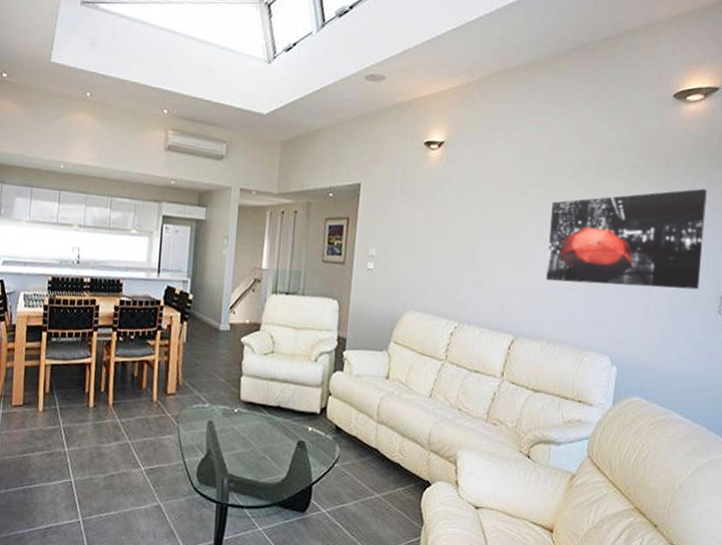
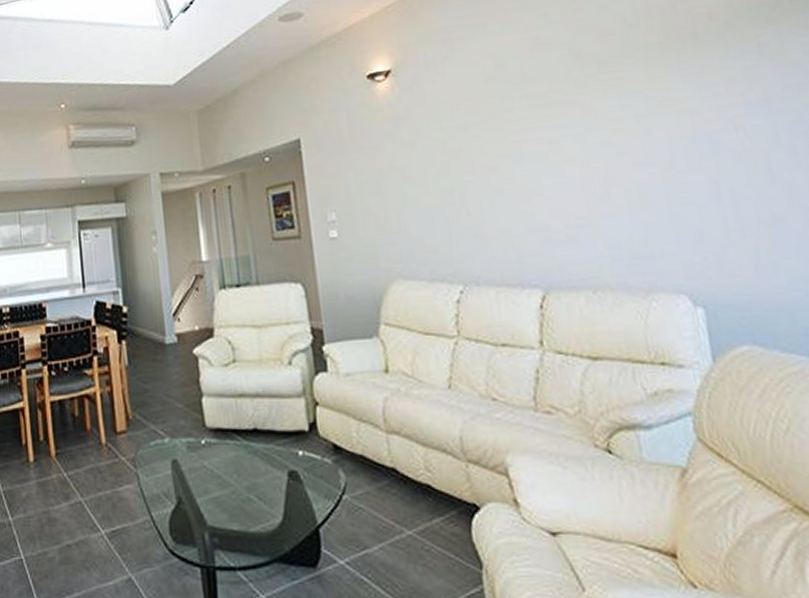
wall art: present [546,188,707,290] -> none [549,53,792,211]

